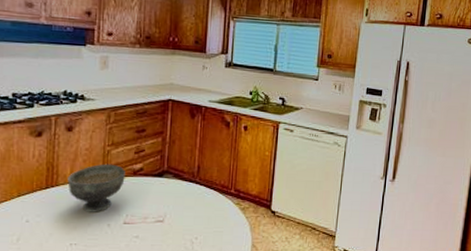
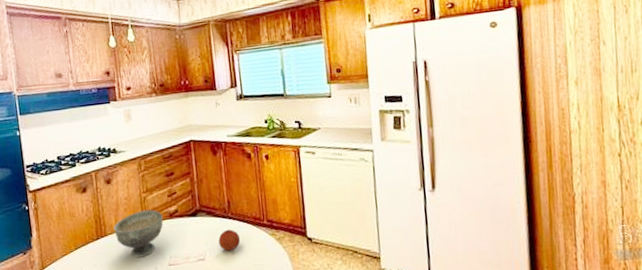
fruit: none [181,194,205,216] -> present [218,229,241,251]

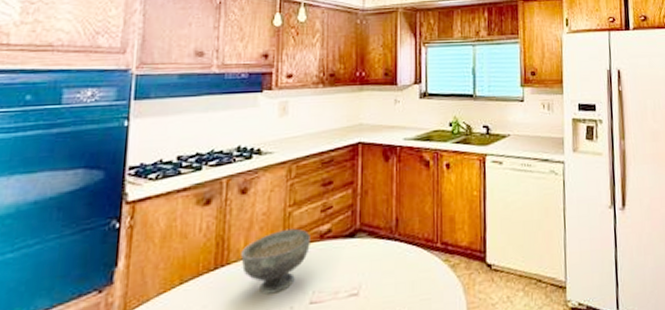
fruit: present [218,229,241,251] -> none [379,254,407,283]

